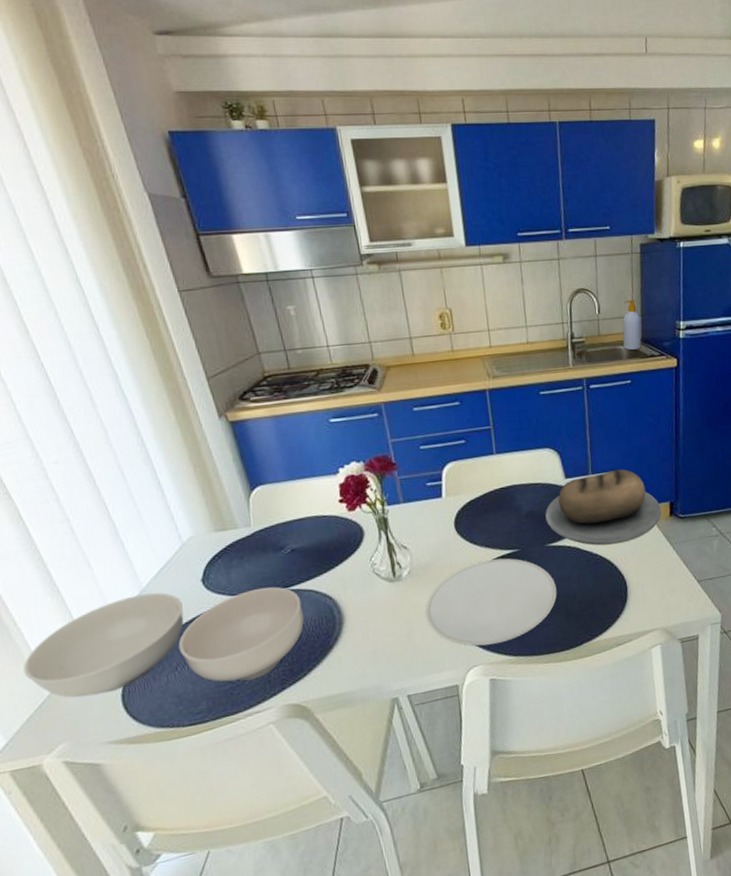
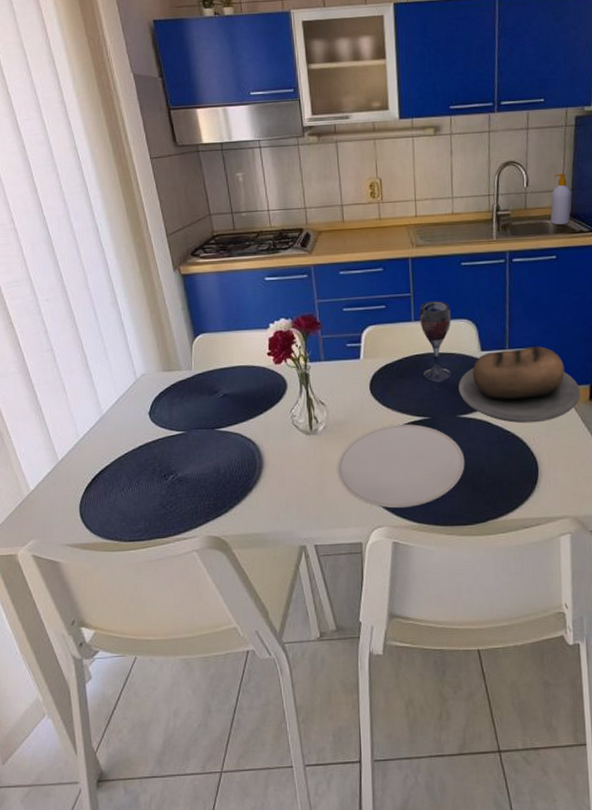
bowl: present [22,592,184,698] -> none [10,419,132,502]
bowl: present [178,586,305,683] -> none [126,426,230,509]
cup: none [500,431,538,515] -> present [419,301,452,383]

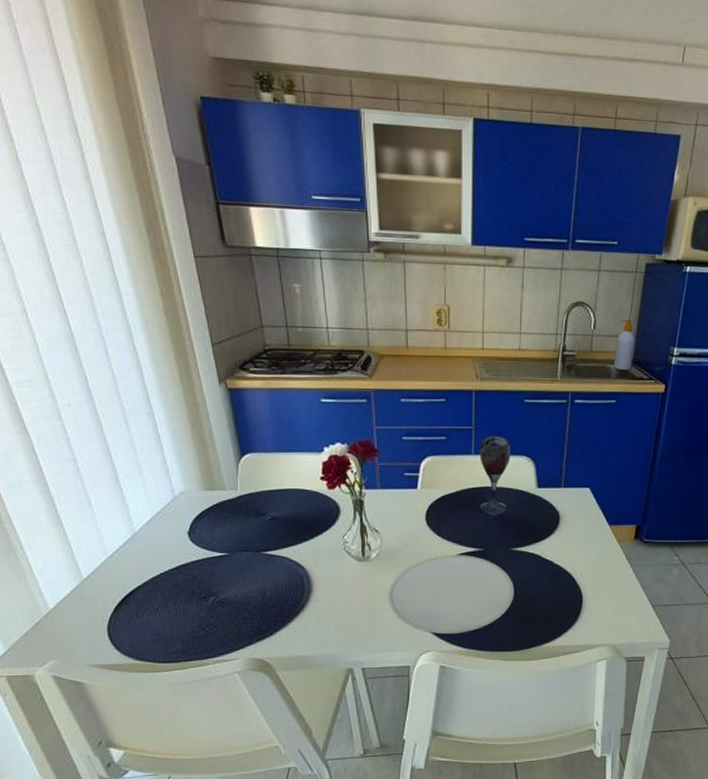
bread: present [458,346,581,424] -> none [513,486,628,558]

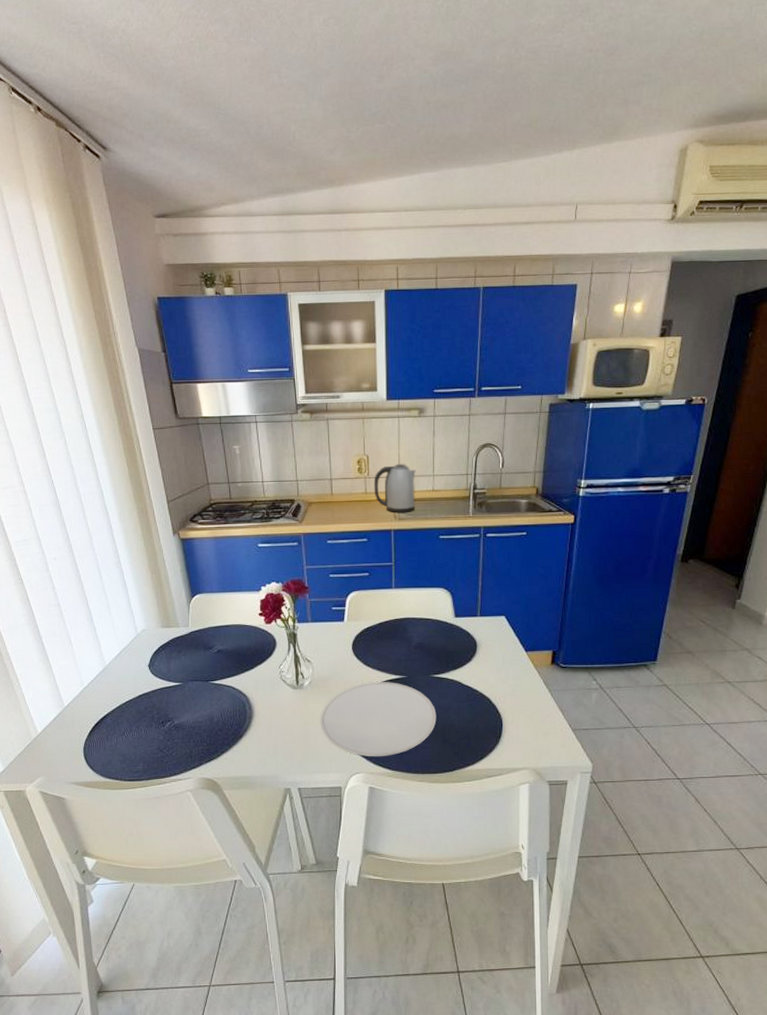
kettle: none [454,318,501,373] -> present [373,464,416,513]
cup: present [479,436,511,516] -> none [400,570,428,645]
soap bottle: present [613,319,636,371] -> none [523,456,543,505]

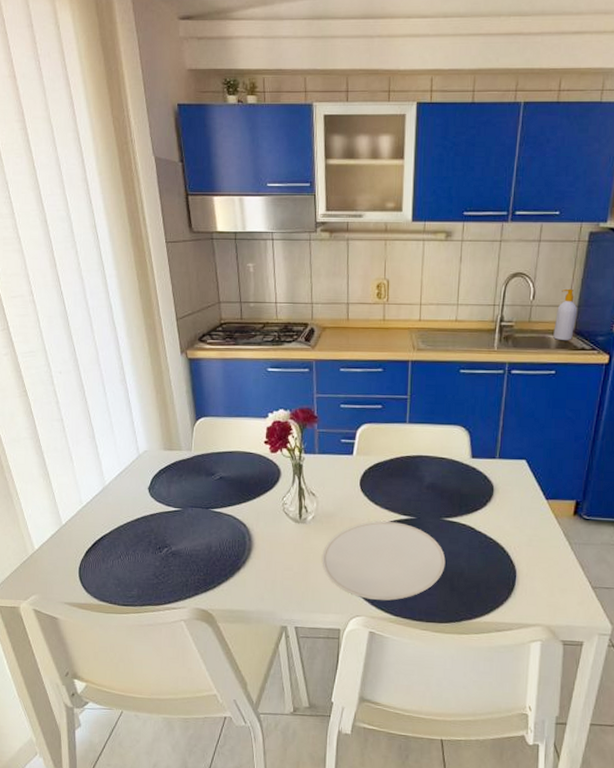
kettle: present [373,464,416,513] -> none [392,290,439,344]
soap bottle: none [523,456,543,505] -> present [553,288,578,341]

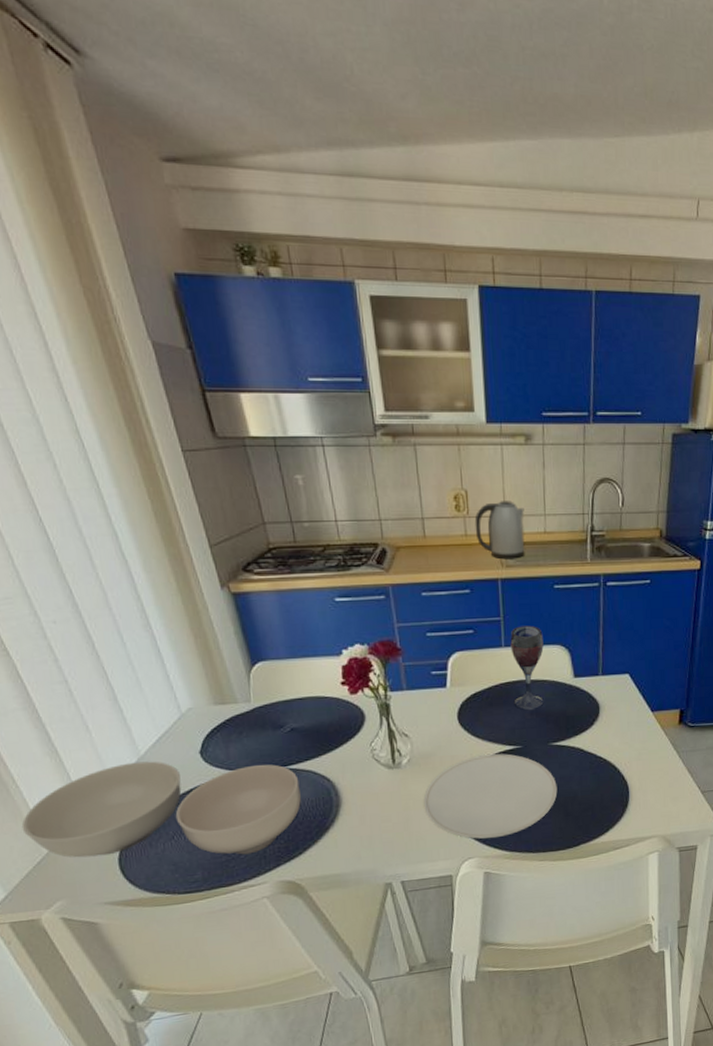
bowl: none [17,490,132,564] -> present [21,761,182,858]
bowl: none [124,504,222,581] -> present [175,764,302,855]
kettle: none [392,290,439,344] -> present [474,501,525,560]
cup: none [412,405,445,485] -> present [510,625,544,711]
soap bottle: present [553,288,578,341] -> none [645,493,667,549]

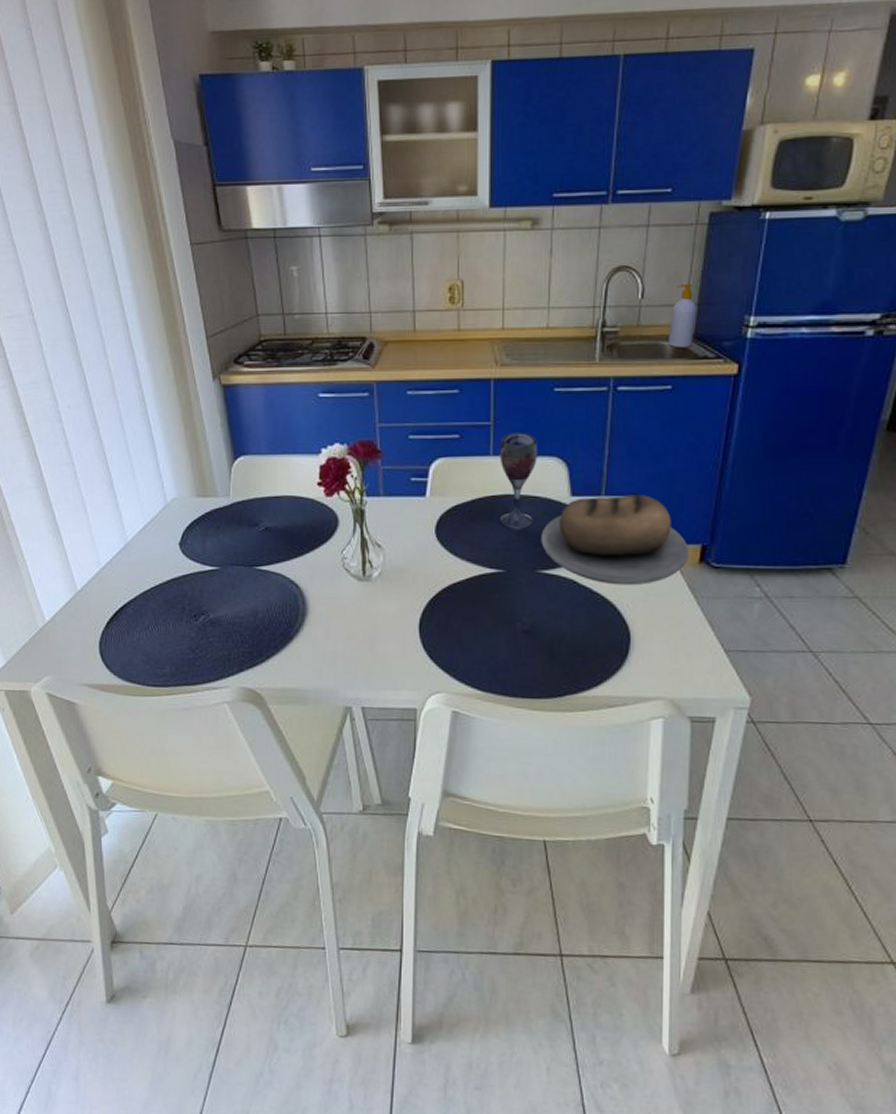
bowl: present [21,761,182,858] -> none [24,547,160,637]
bowl: present [175,764,302,855] -> none [152,562,270,655]
plate: present [423,753,558,839] -> none [392,576,543,674]
kettle: present [474,501,525,560] -> none [469,292,525,357]
bread: none [551,672,671,749] -> present [541,495,690,586]
soap bottle: none [645,493,667,549] -> present [668,283,698,349]

